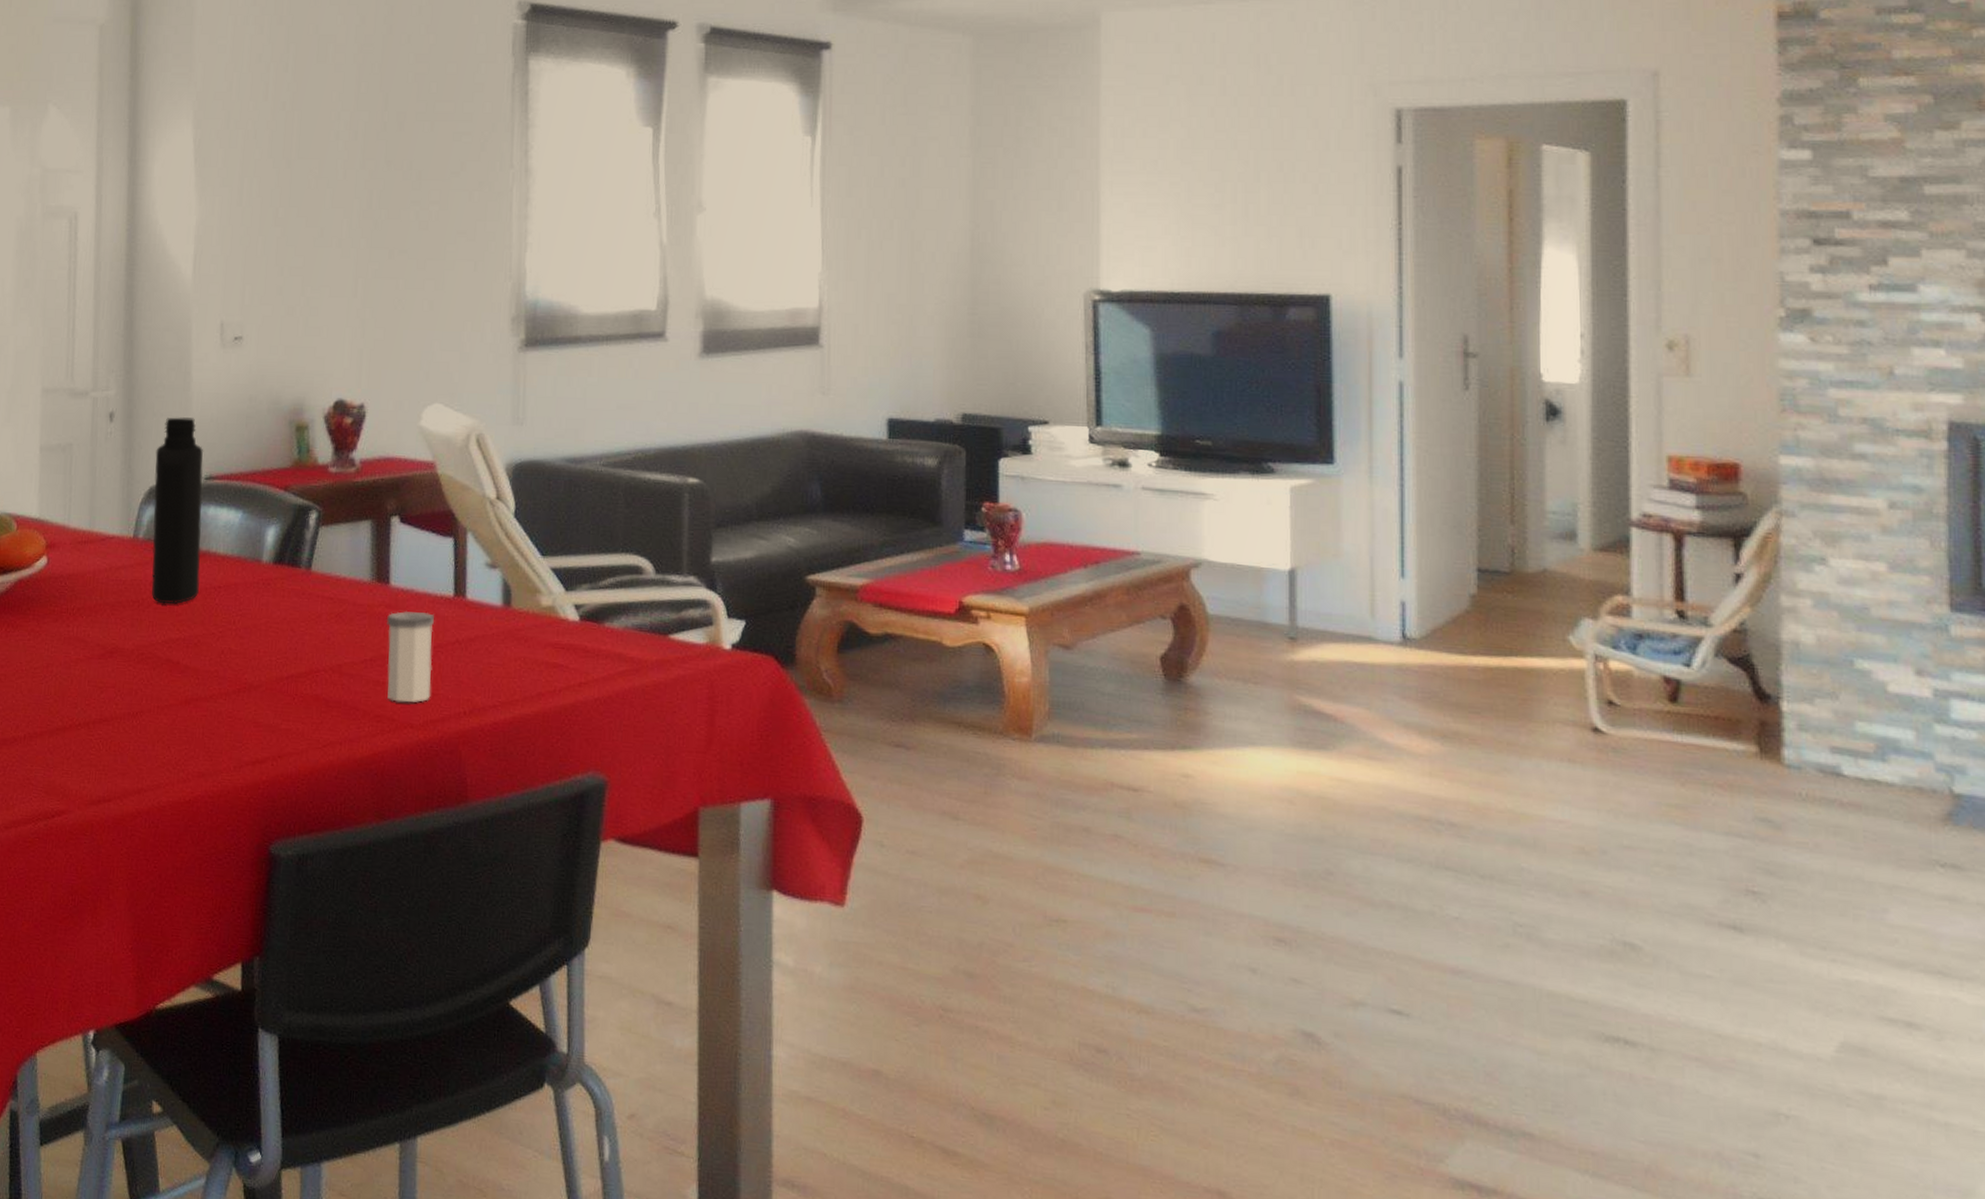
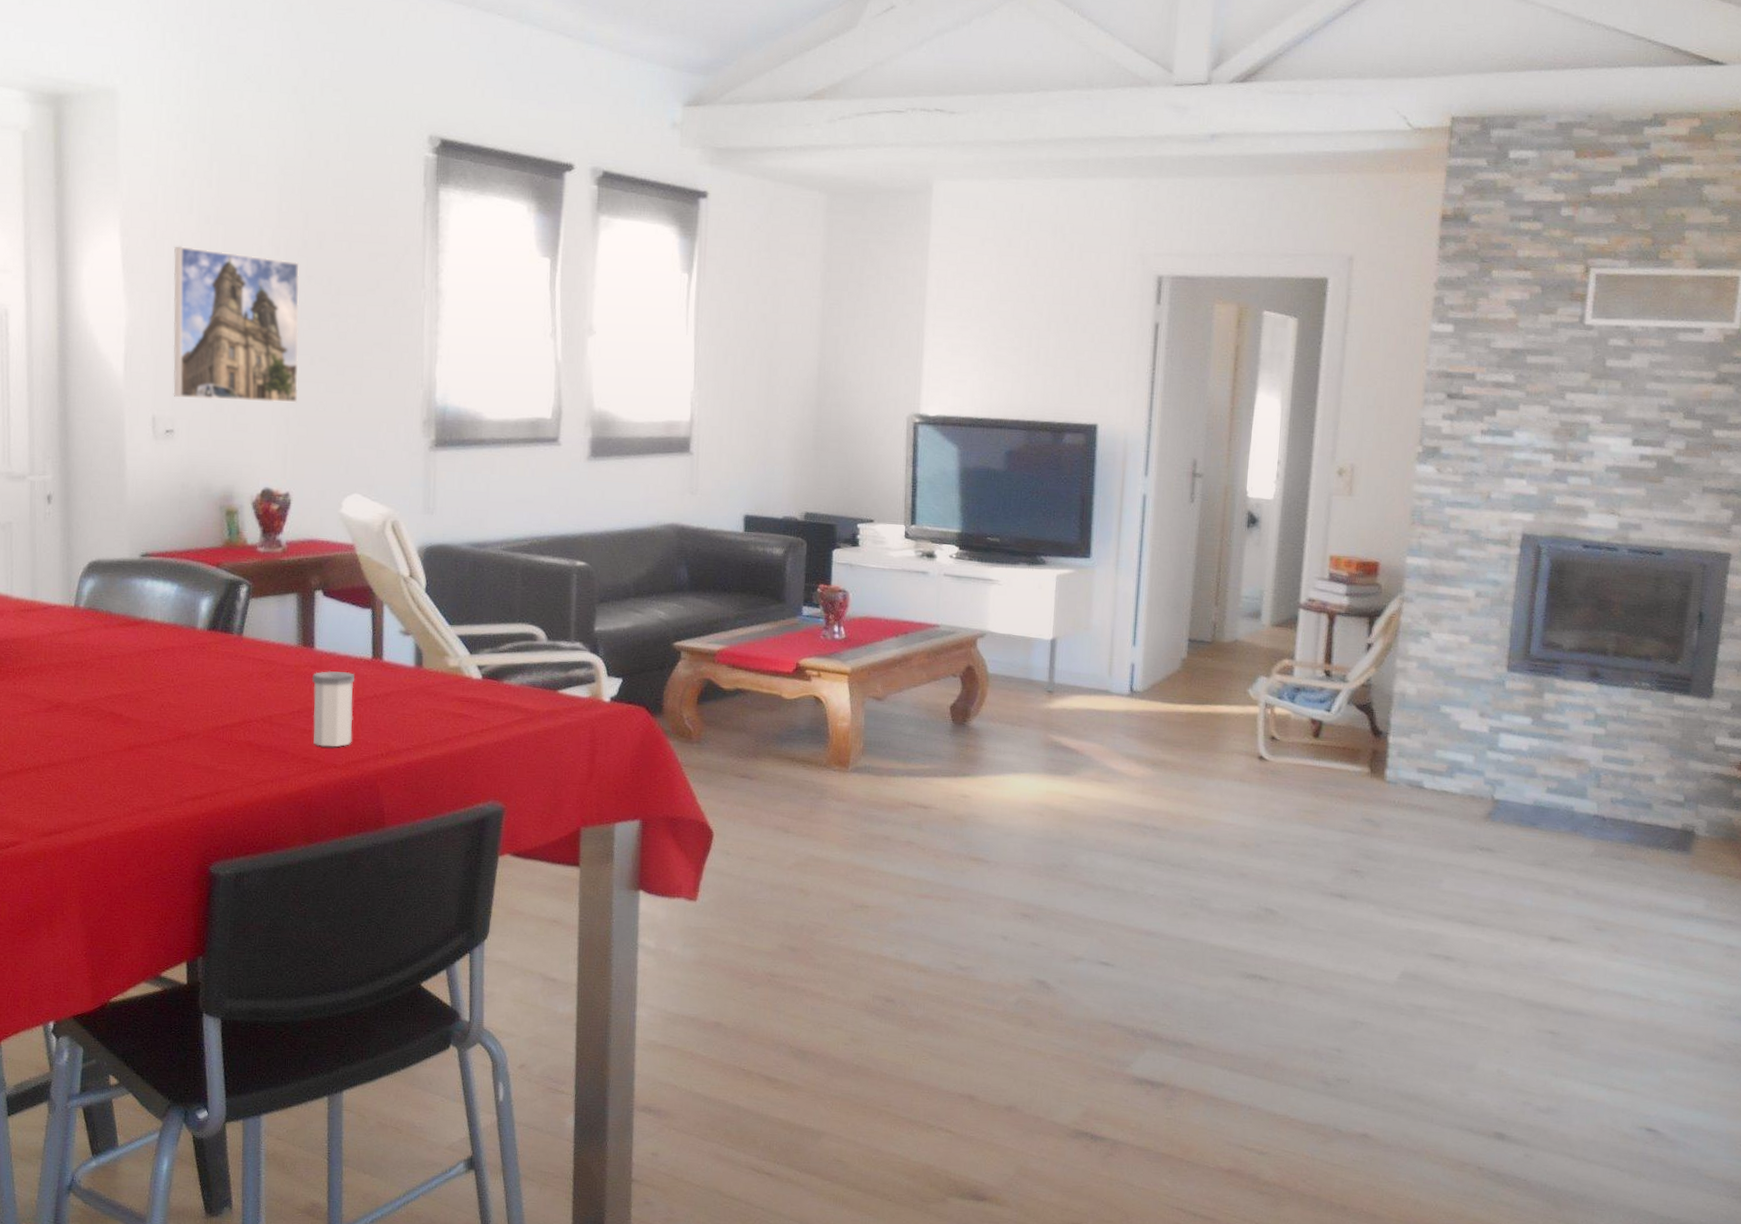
bottle: present [151,417,204,605] -> none [93,500,140,665]
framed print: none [243,136,378,303] -> present [173,246,300,403]

